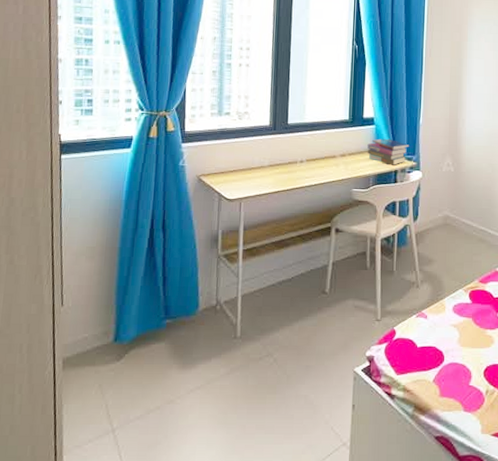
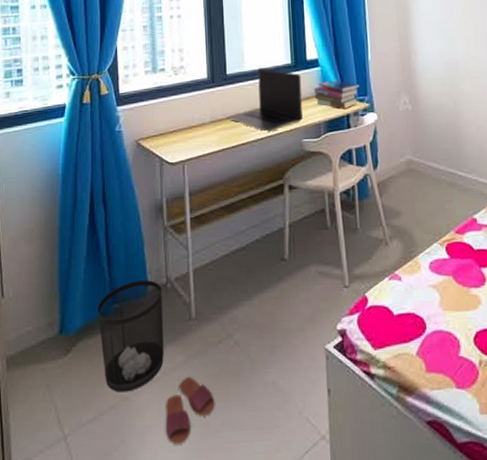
waste bin: none [149,301,212,396] -> present [96,280,164,393]
slippers: none [206,386,252,442] -> present [166,376,215,445]
laptop computer: none [284,121,357,179] -> present [226,68,303,132]

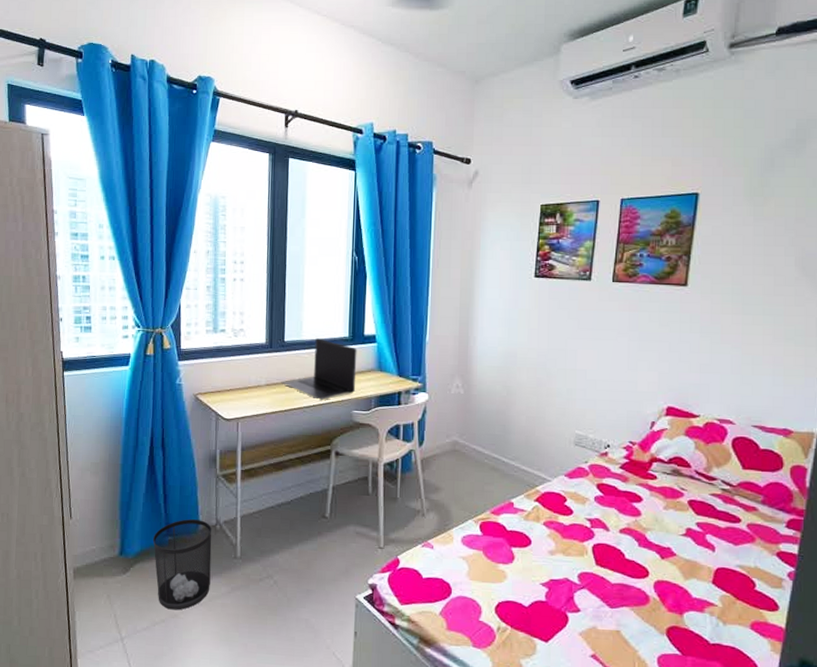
slippers: present [166,376,215,445] -> none [209,604,253,658]
books: present [314,80,360,109] -> none [368,357,414,386]

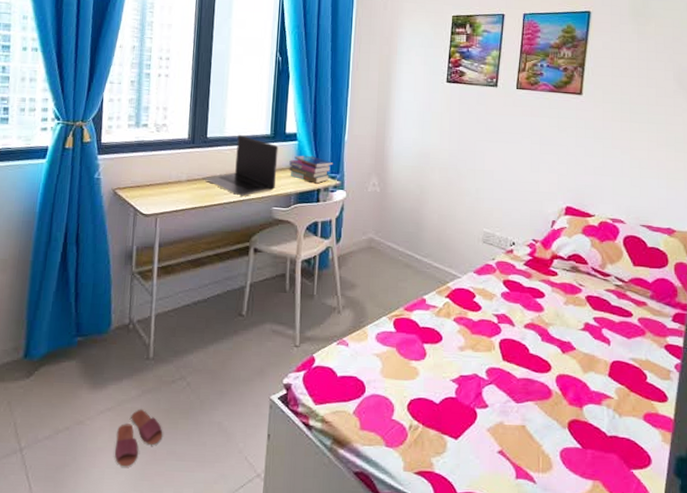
waste bin: present [152,519,212,610] -> none [60,318,124,416]
slippers: none [209,604,253,658] -> present [115,409,163,467]
books: none [368,357,414,386] -> present [289,155,333,184]

